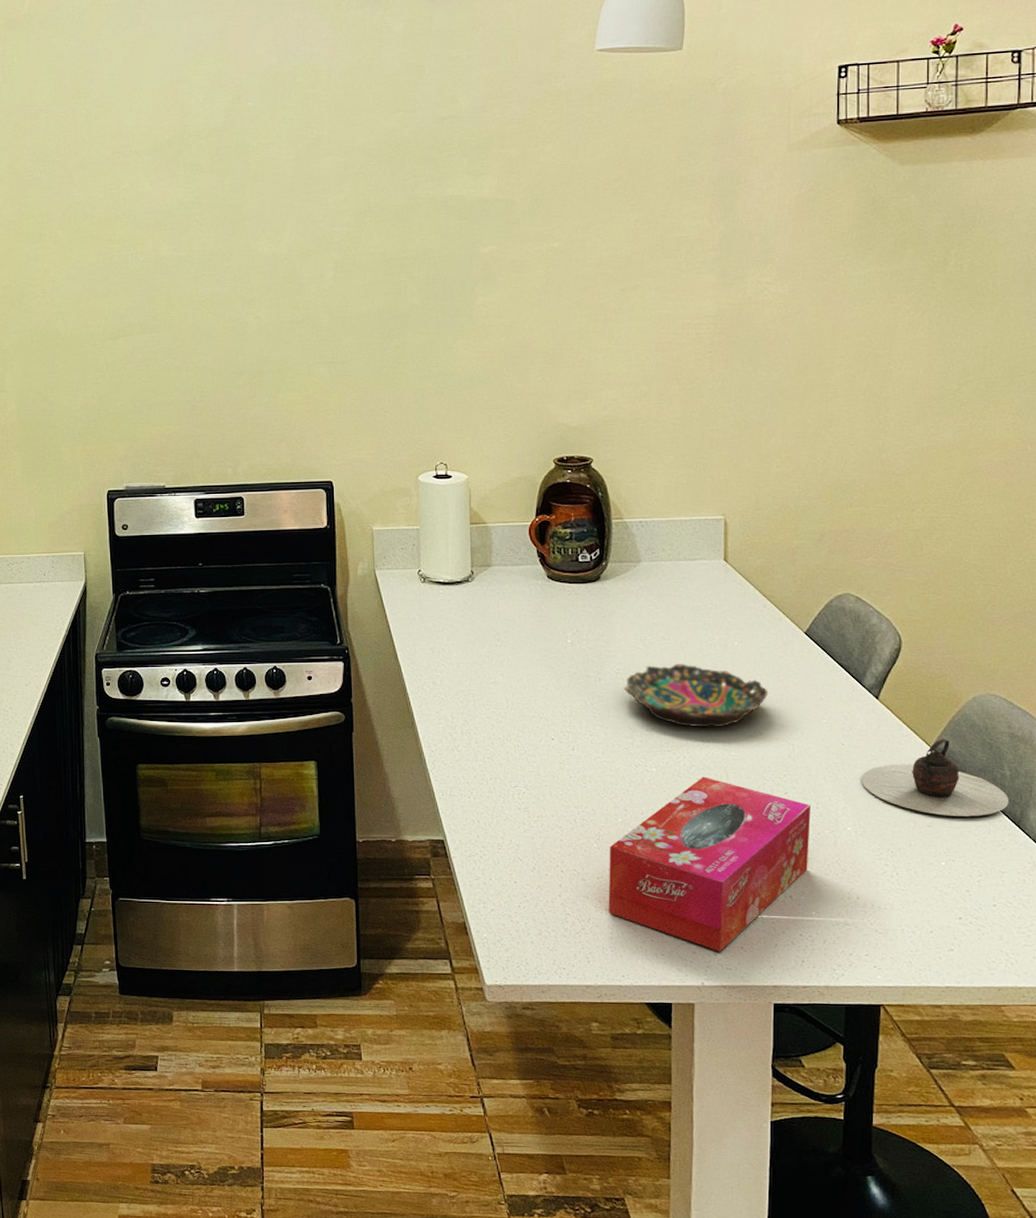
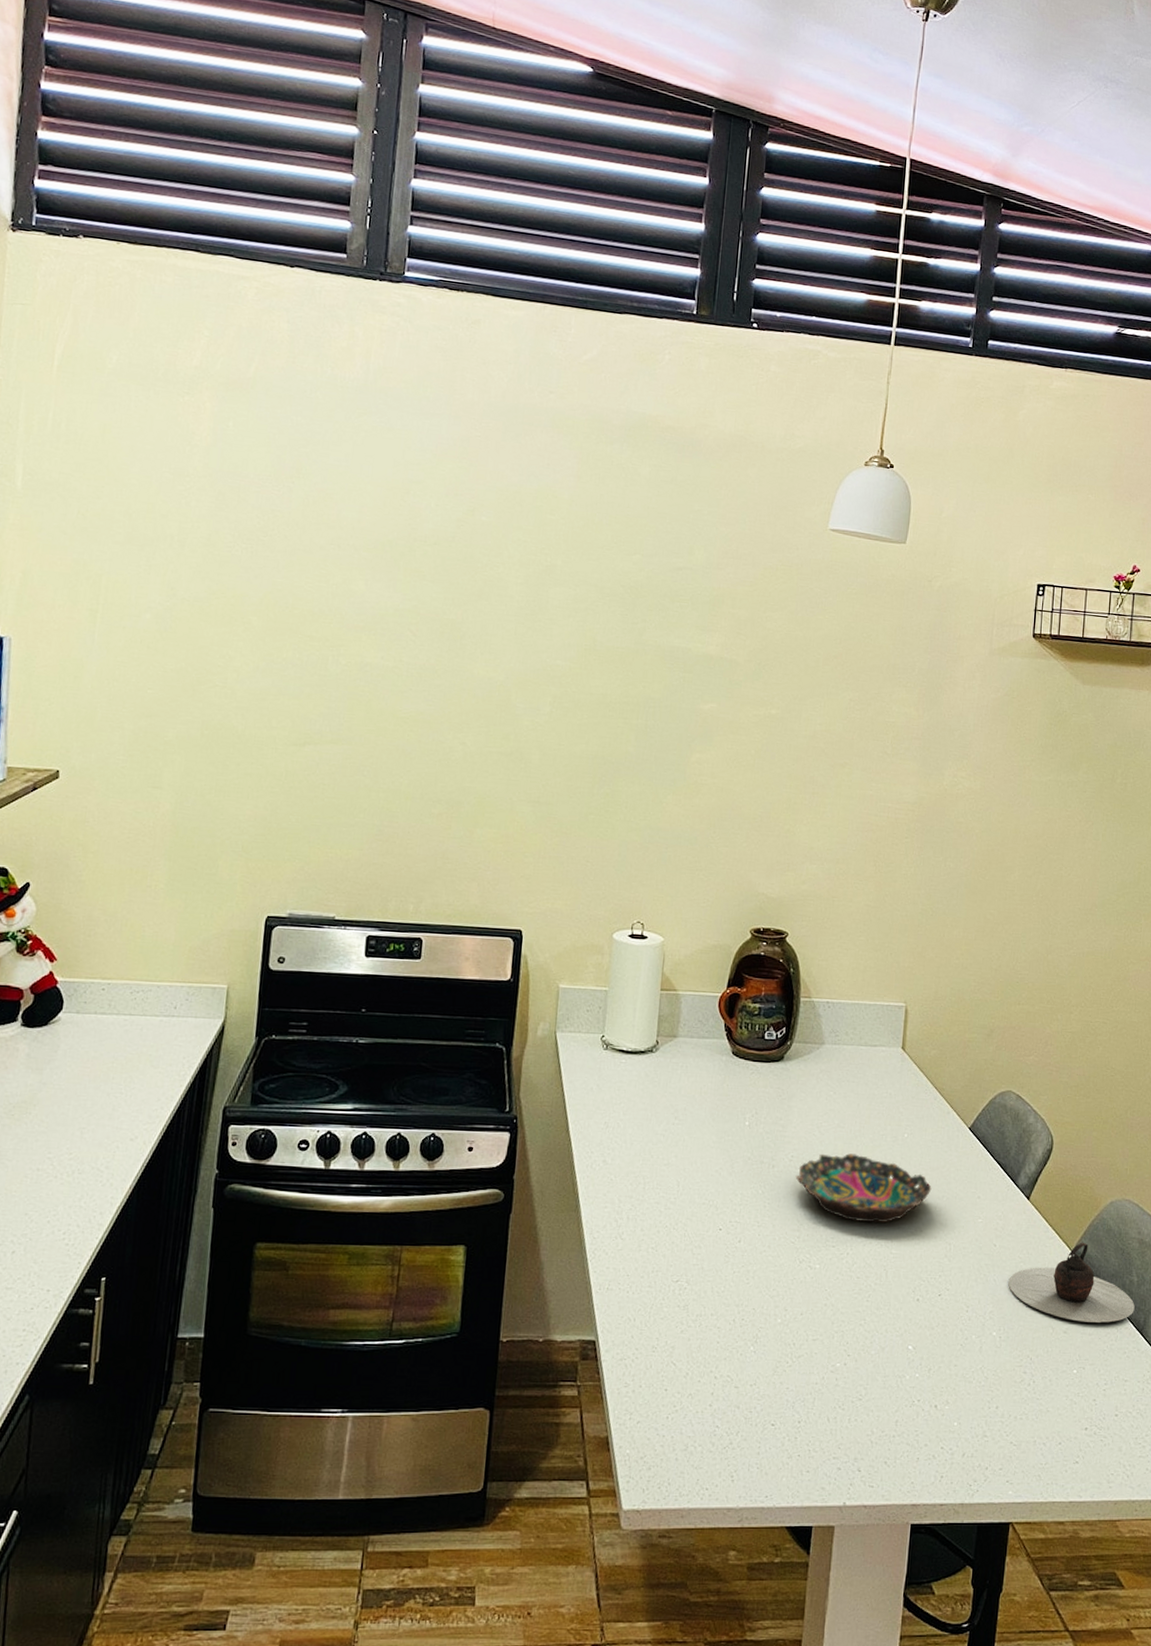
tissue box: present [608,776,810,952] -> none [758,1275,961,1468]

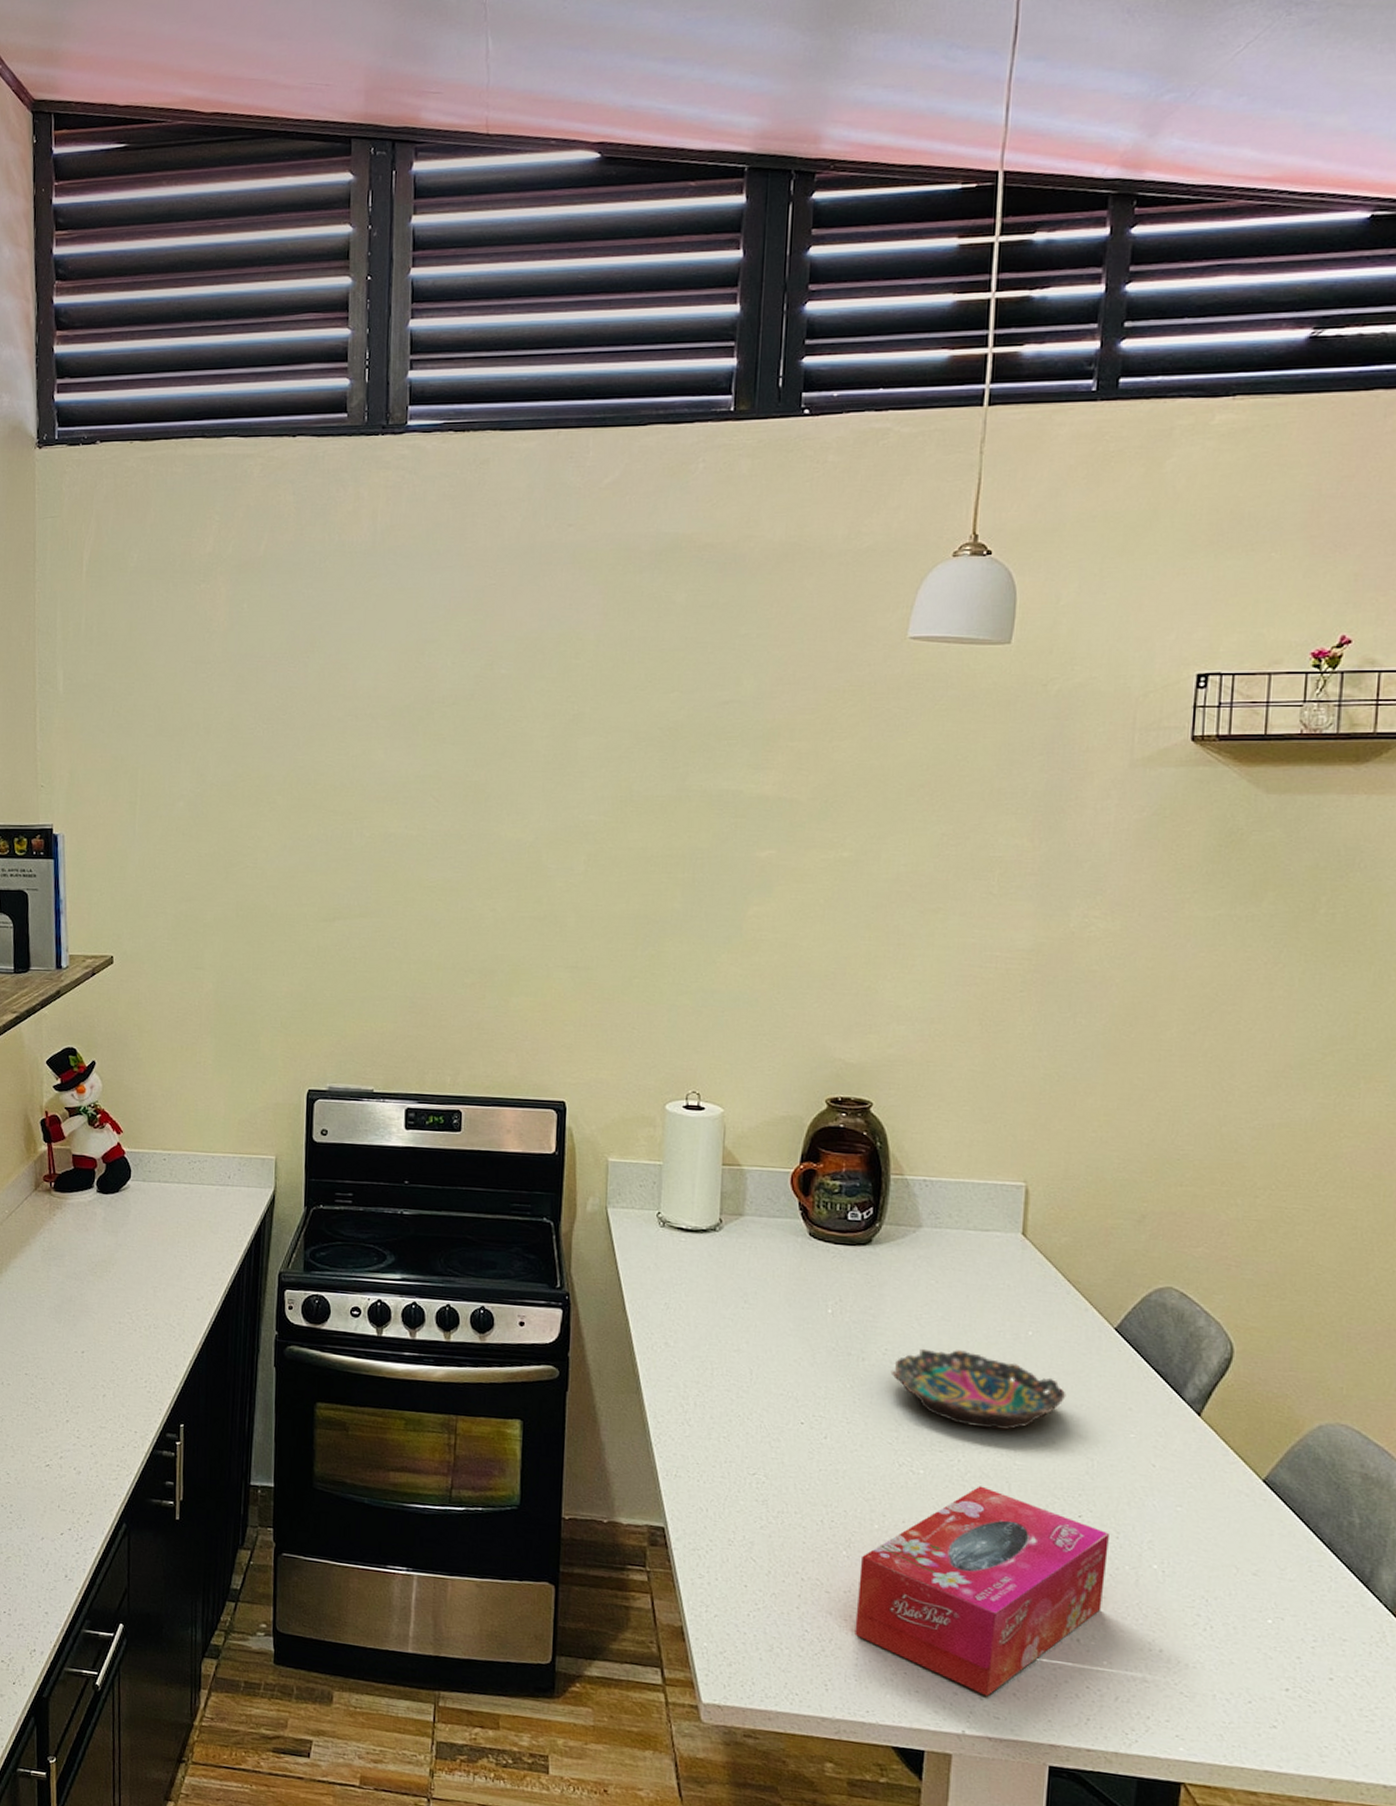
tissue box: none [758,1275,961,1468] -> present [855,1486,1109,1697]
teapot: present [1008,1242,1135,1323] -> none [1173,1470,1357,1570]

